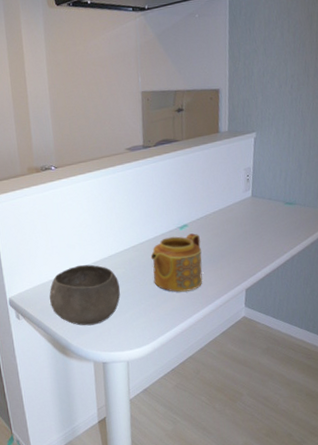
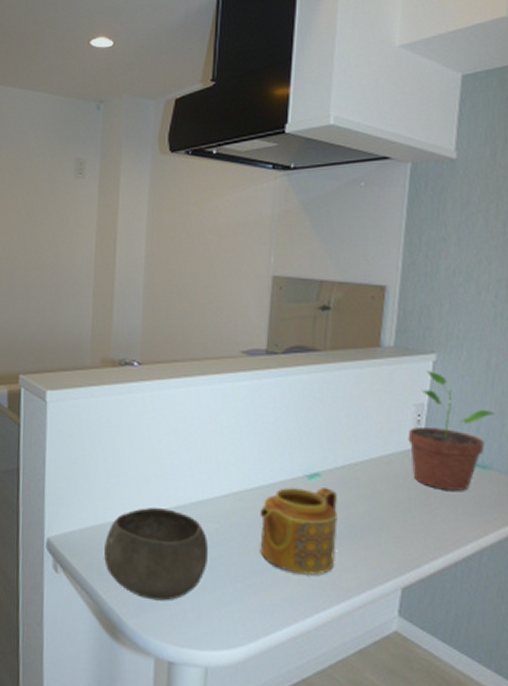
potted plant: none [242,145,295,223] -> present [408,371,495,491]

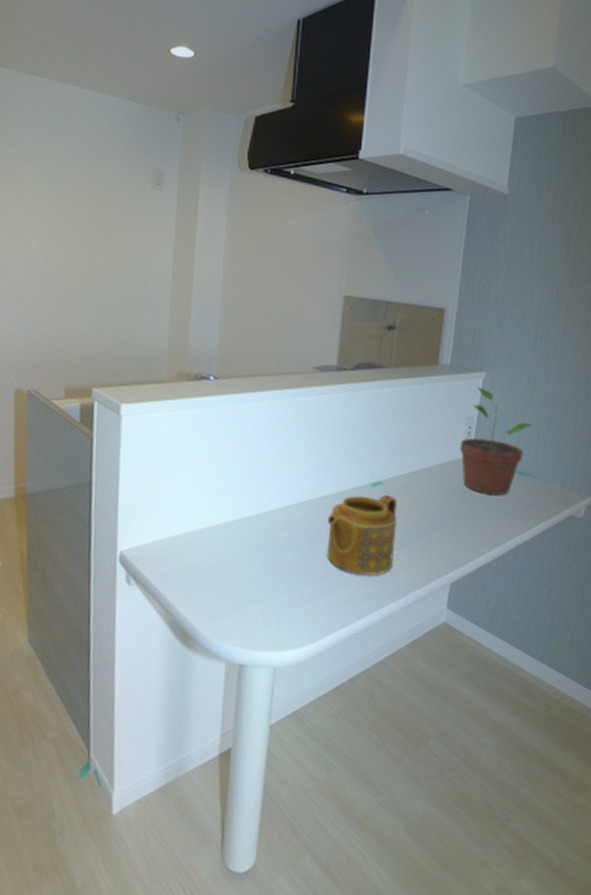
bowl: present [104,507,209,601] -> none [178,517,279,607]

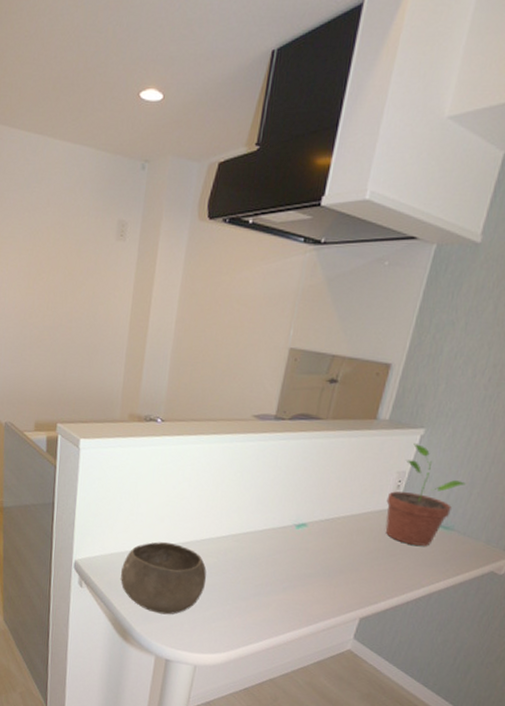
bowl: none [178,517,279,607] -> present [120,541,207,615]
teapot: present [327,495,397,576] -> none [248,533,319,604]

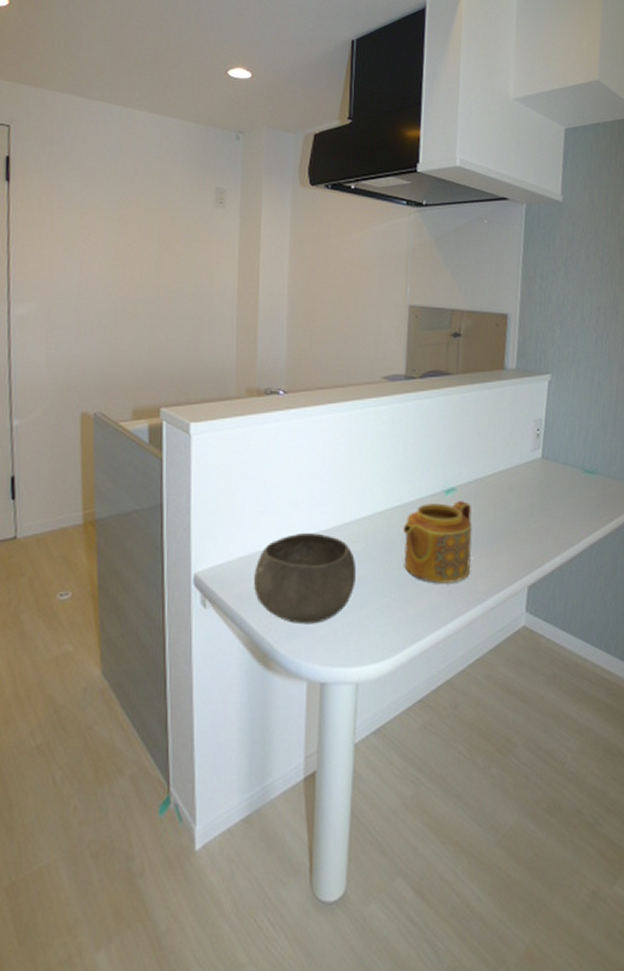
teapot: none [248,533,319,604] -> present [403,501,472,584]
potted plant: present [385,444,466,546] -> none [529,390,598,495]

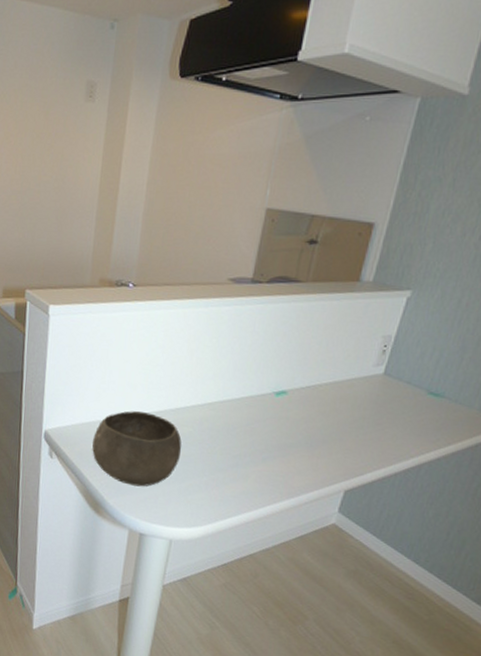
teapot: present [403,501,472,584] -> none [225,401,300,476]

